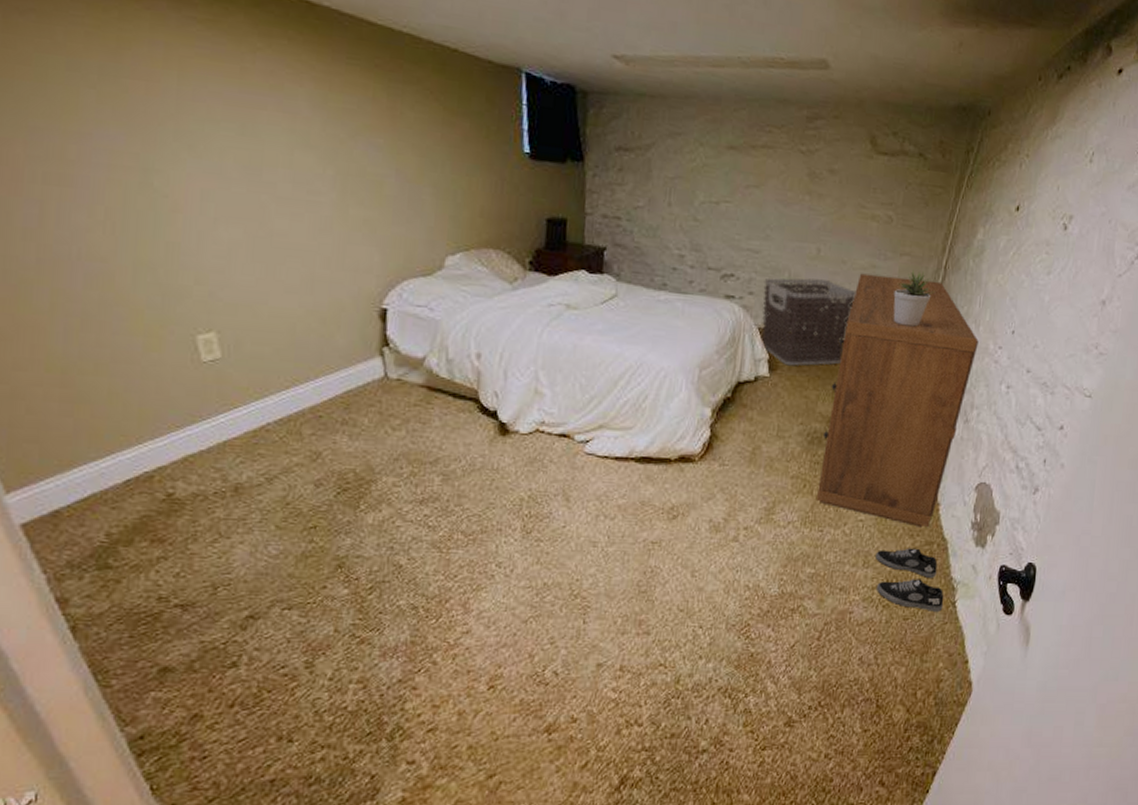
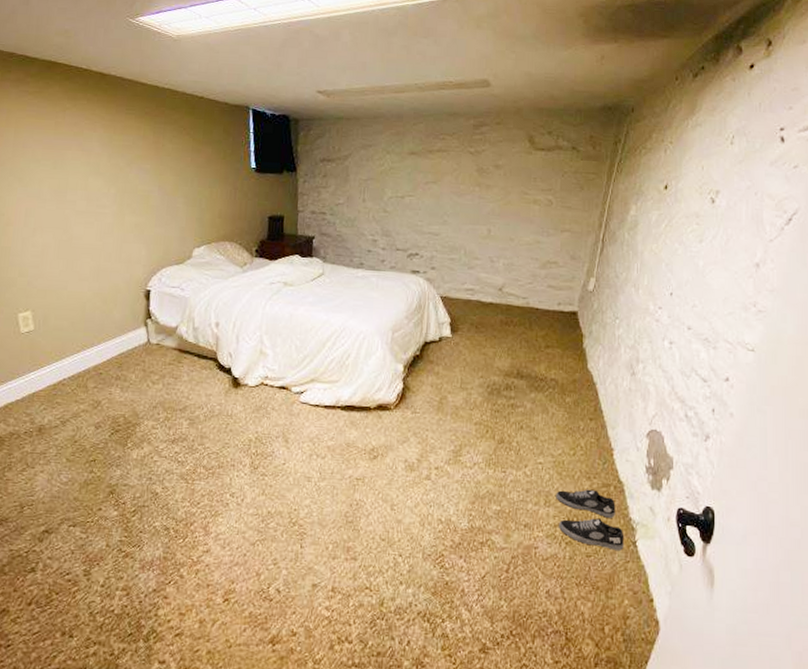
clothes hamper: present [761,278,856,367] -> none [443,254,524,328]
dresser: present [816,273,979,528] -> none [498,248,639,471]
potted plant: present [893,270,935,327] -> none [557,243,595,292]

